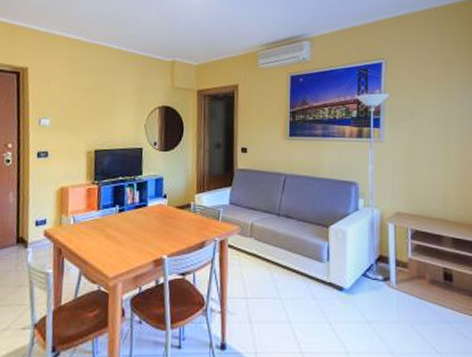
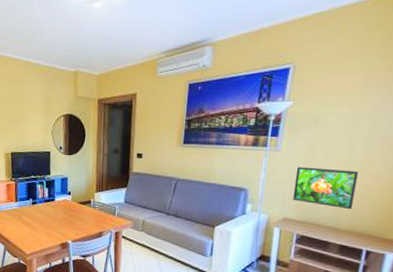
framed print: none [401,157,458,200] -> present [292,166,359,210]

